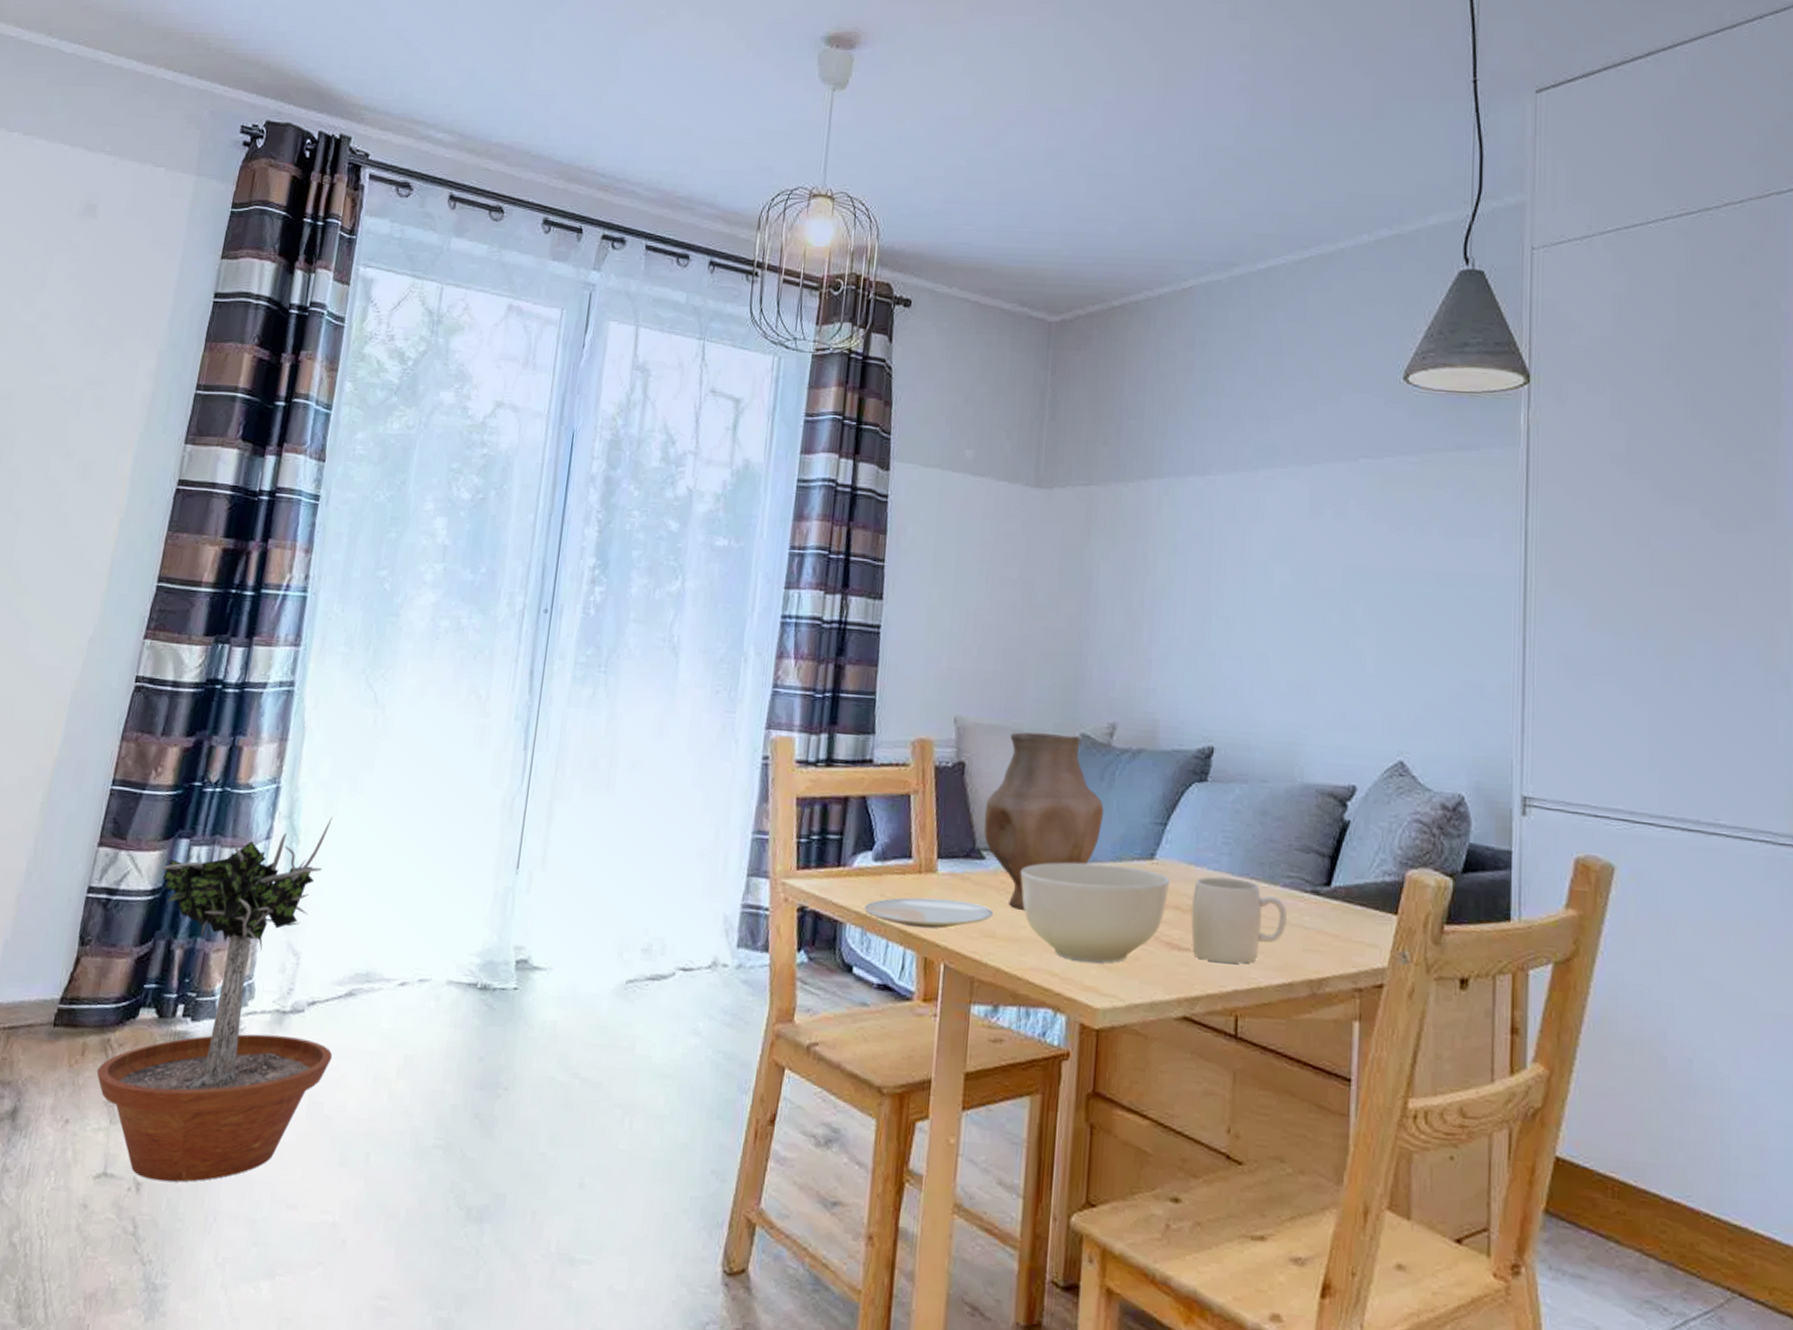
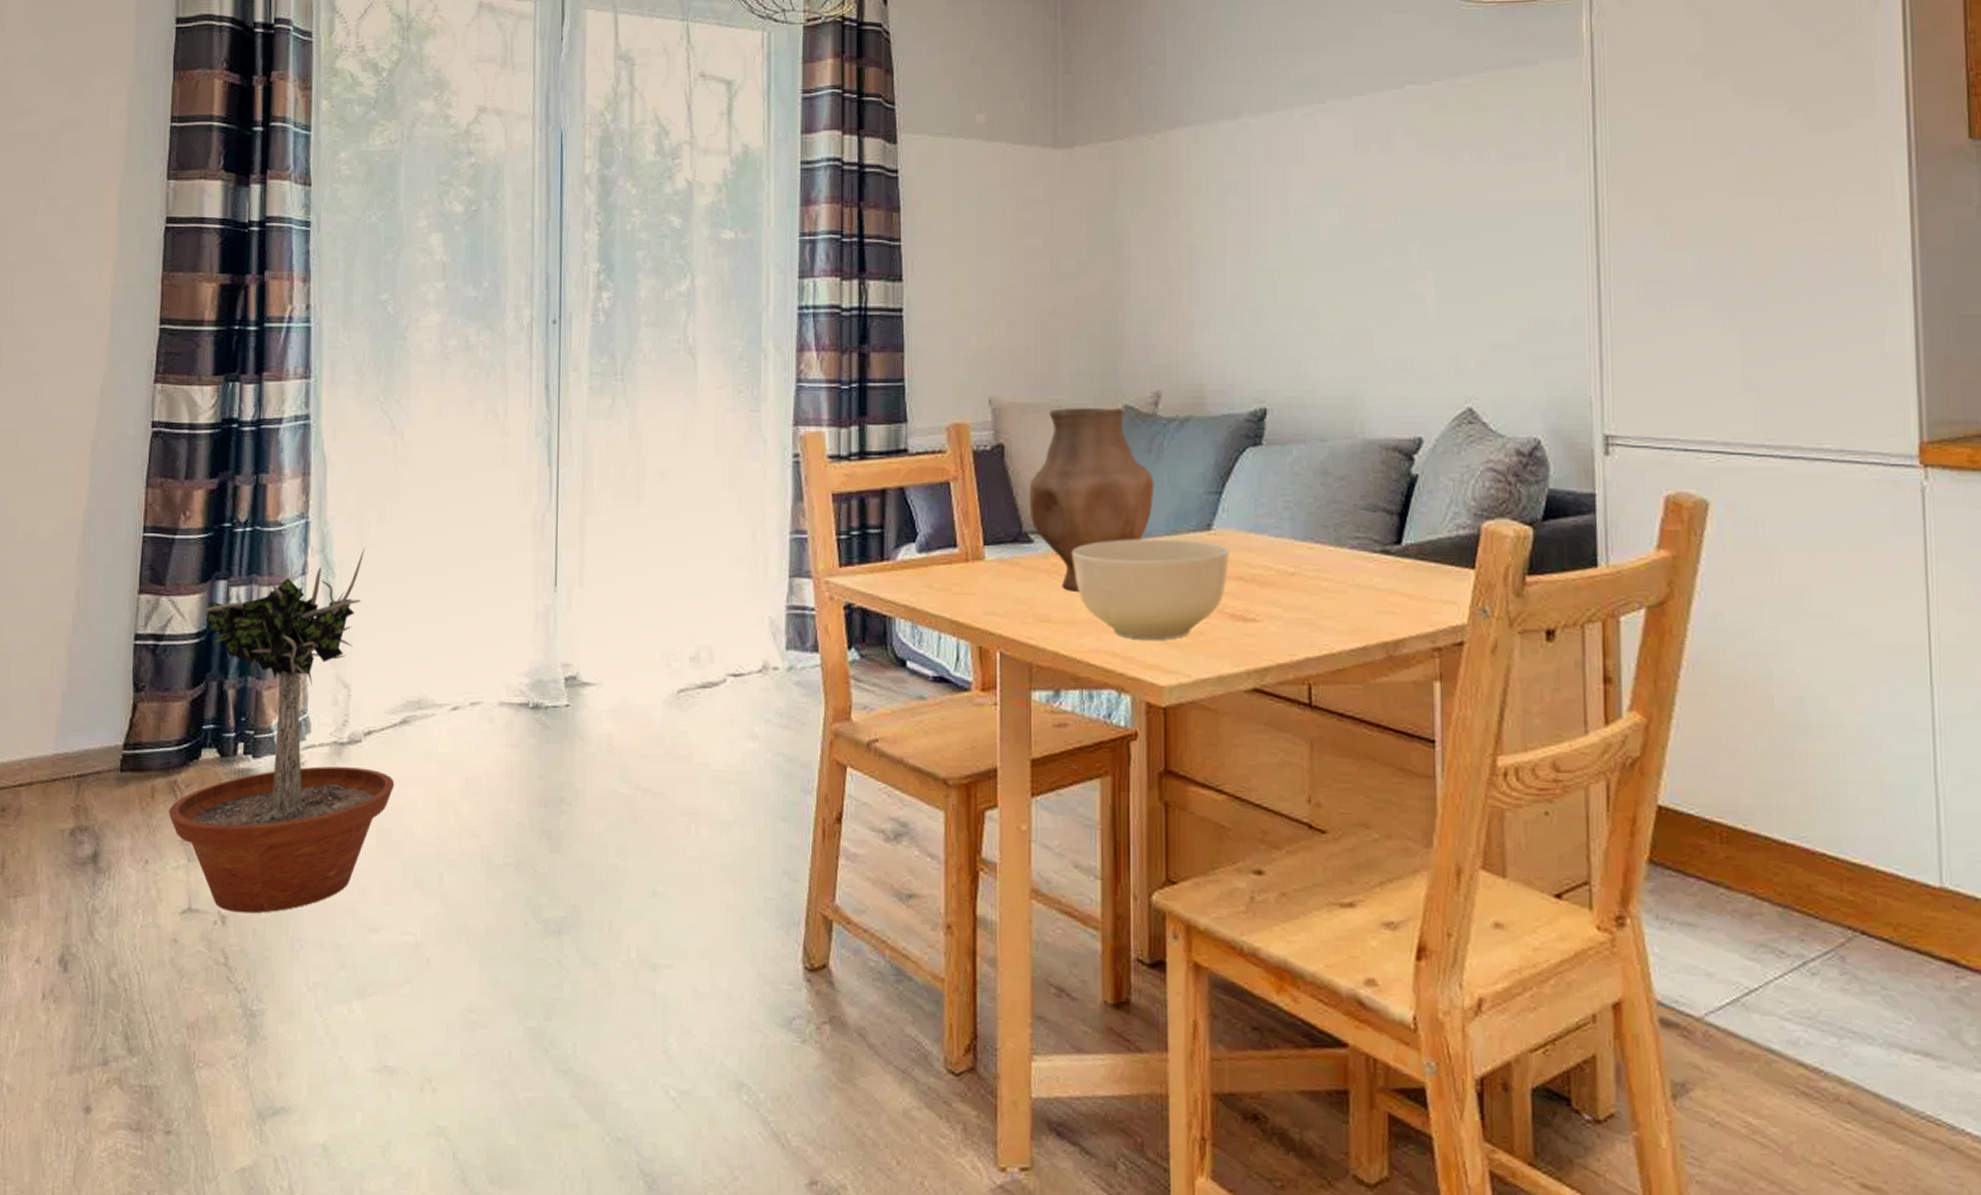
plate: present [864,897,993,929] -> none [912,586,1046,618]
mug: present [1190,877,1287,964] -> none [1254,544,1356,631]

